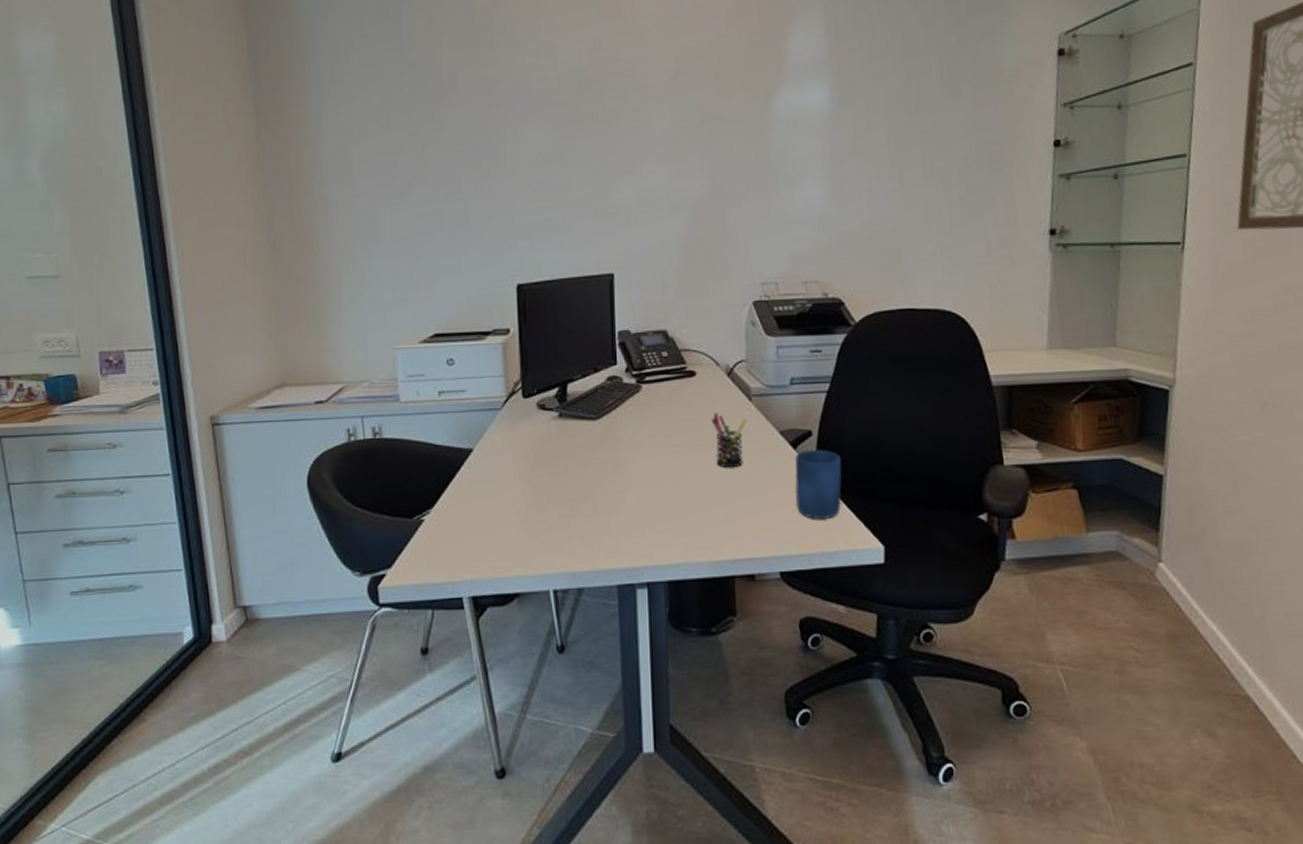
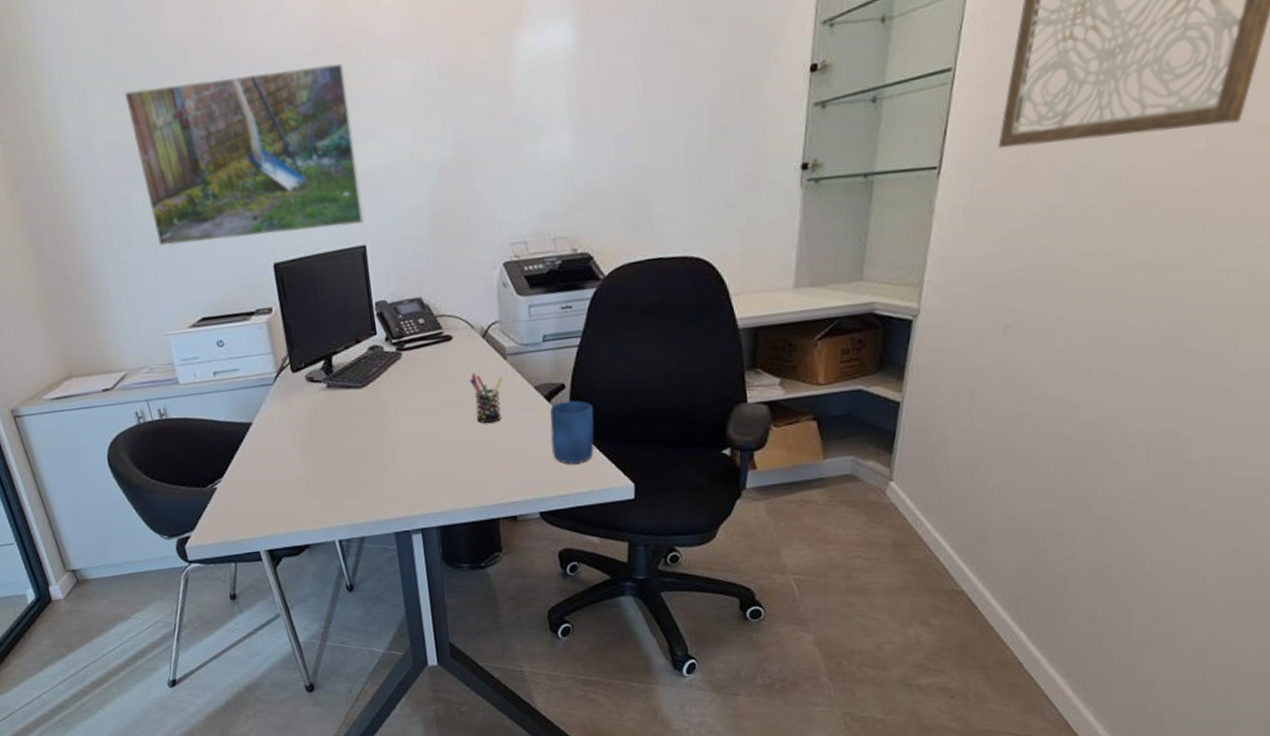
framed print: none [389,101,615,259] -> present [123,62,365,246]

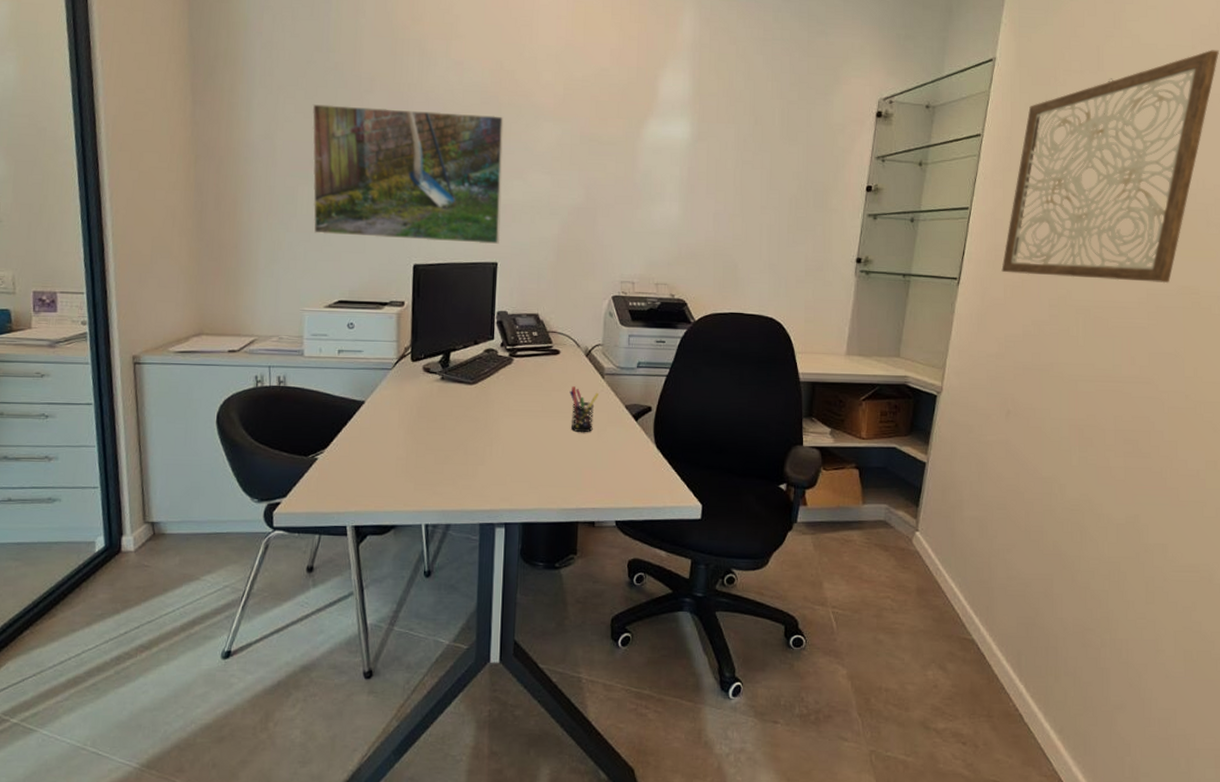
mug: present [550,400,594,464] -> none [633,422,674,480]

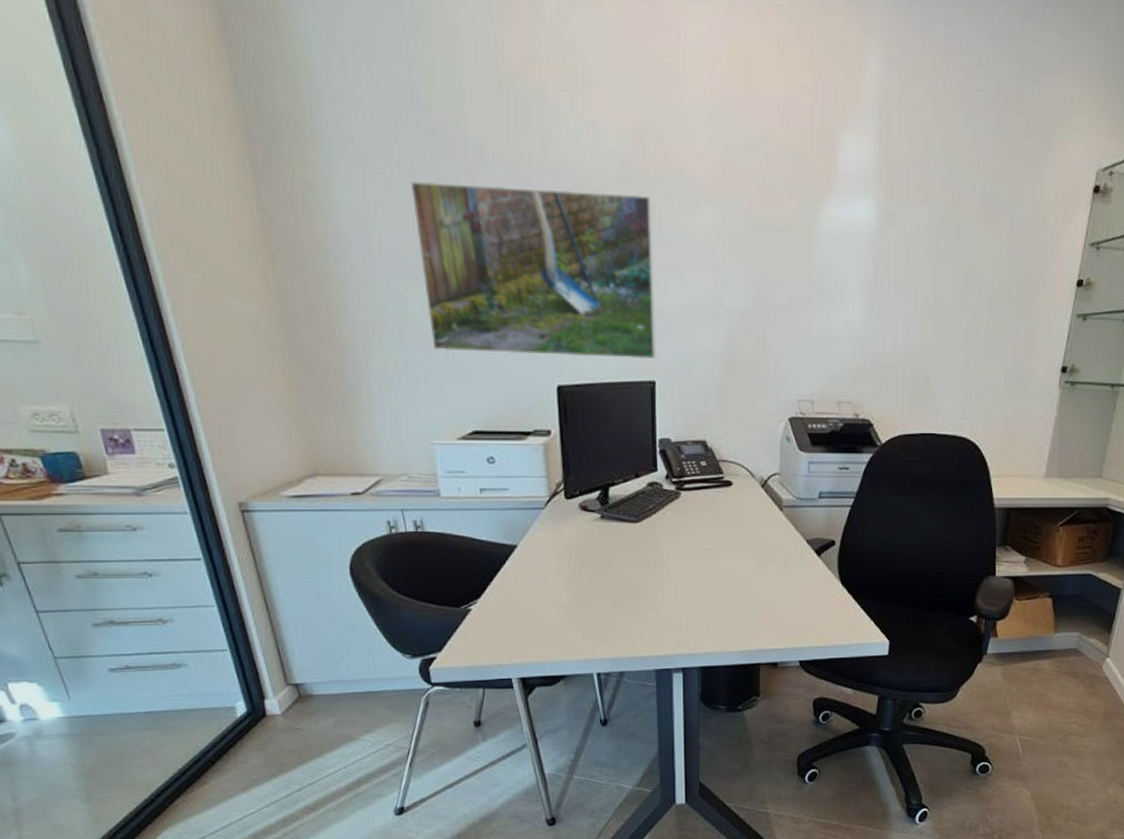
pen holder: present [569,386,599,433] -> none [745,521,777,571]

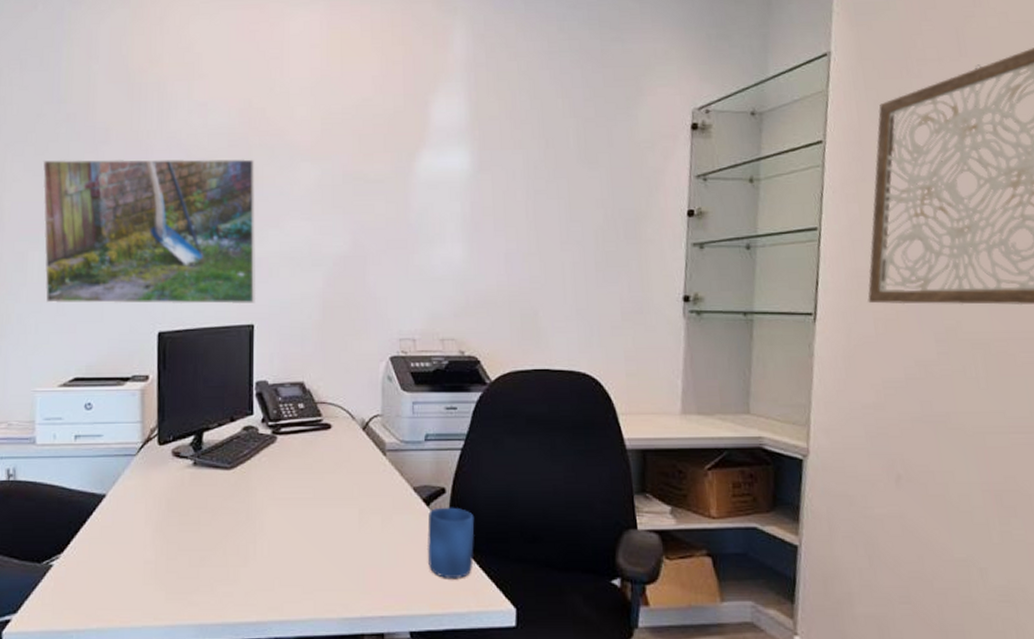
mug: none [816,557,859,617] -> present [427,507,475,578]

